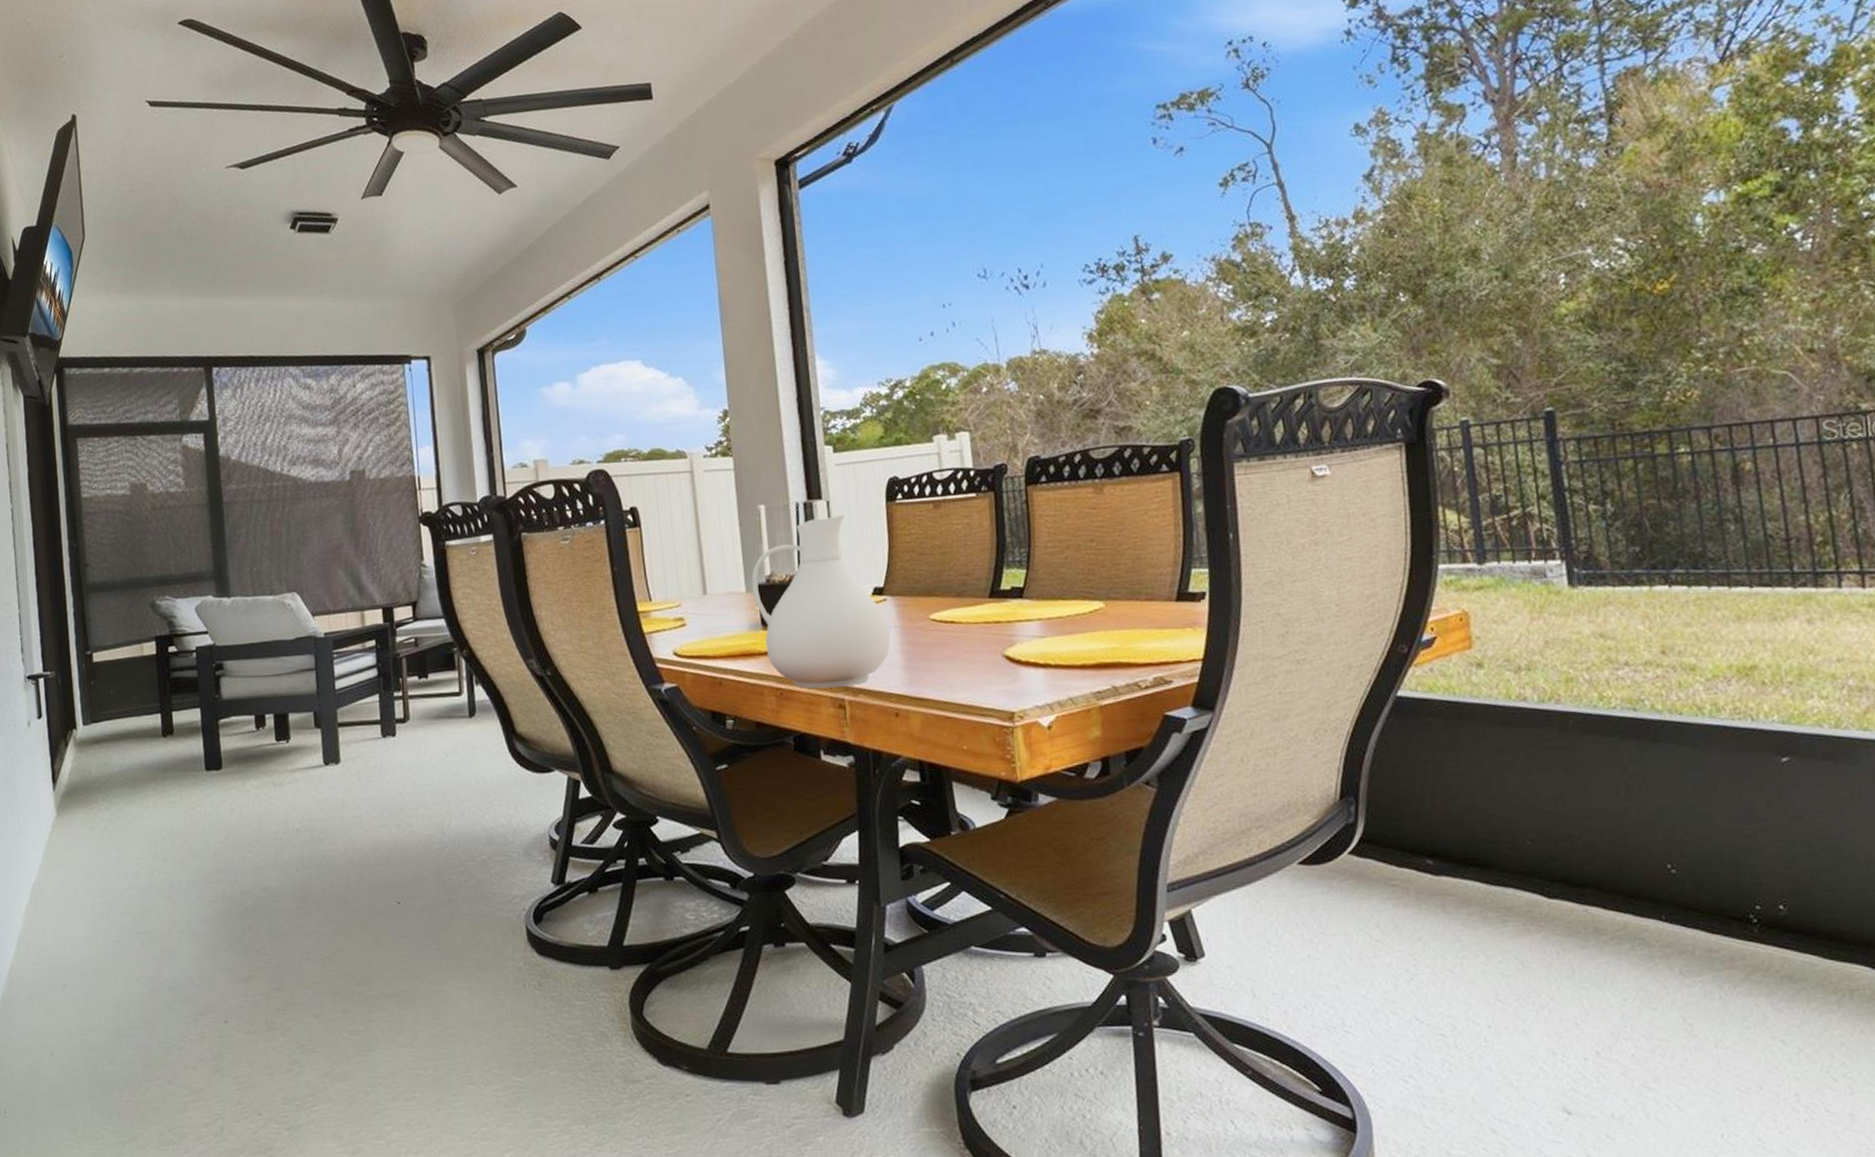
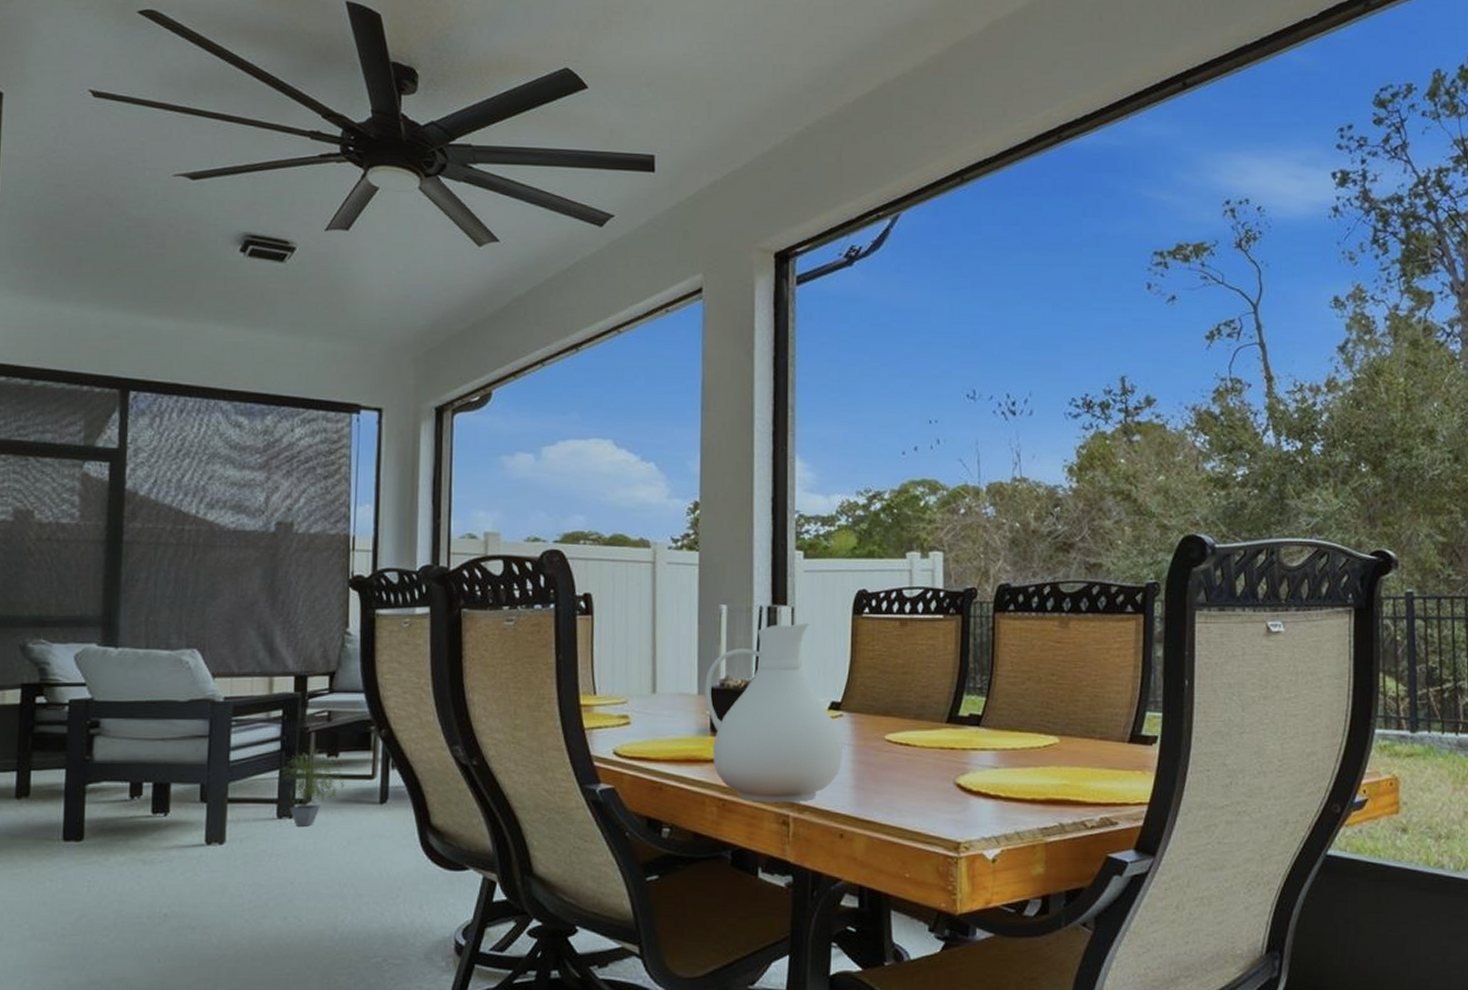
potted plant: none [380,669,437,743] -> present [281,745,345,826]

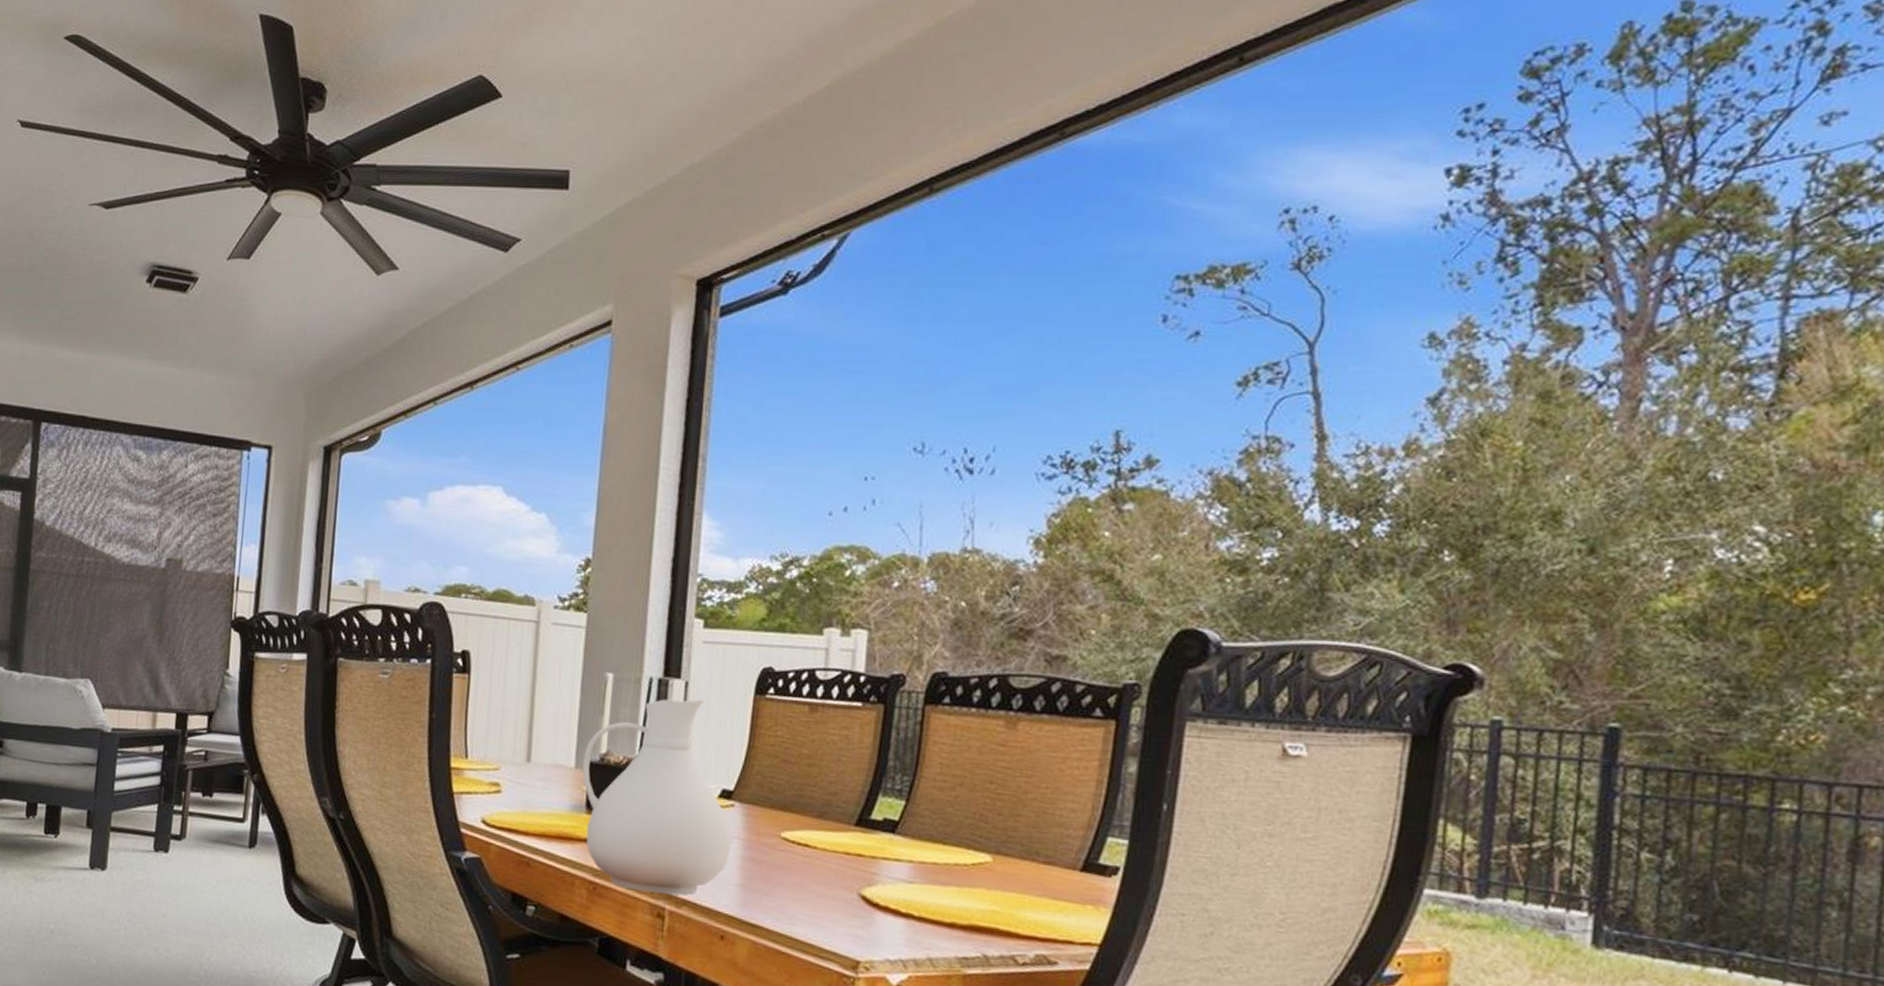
potted plant: present [281,745,345,826] -> none [159,782,217,862]

